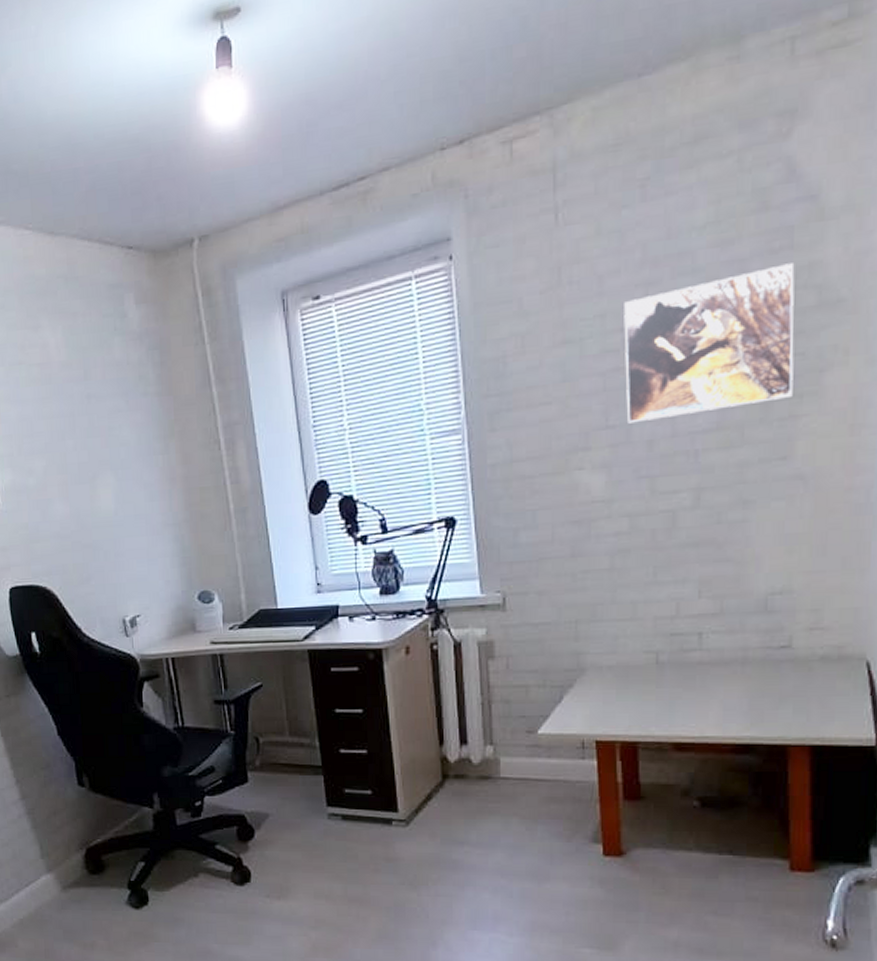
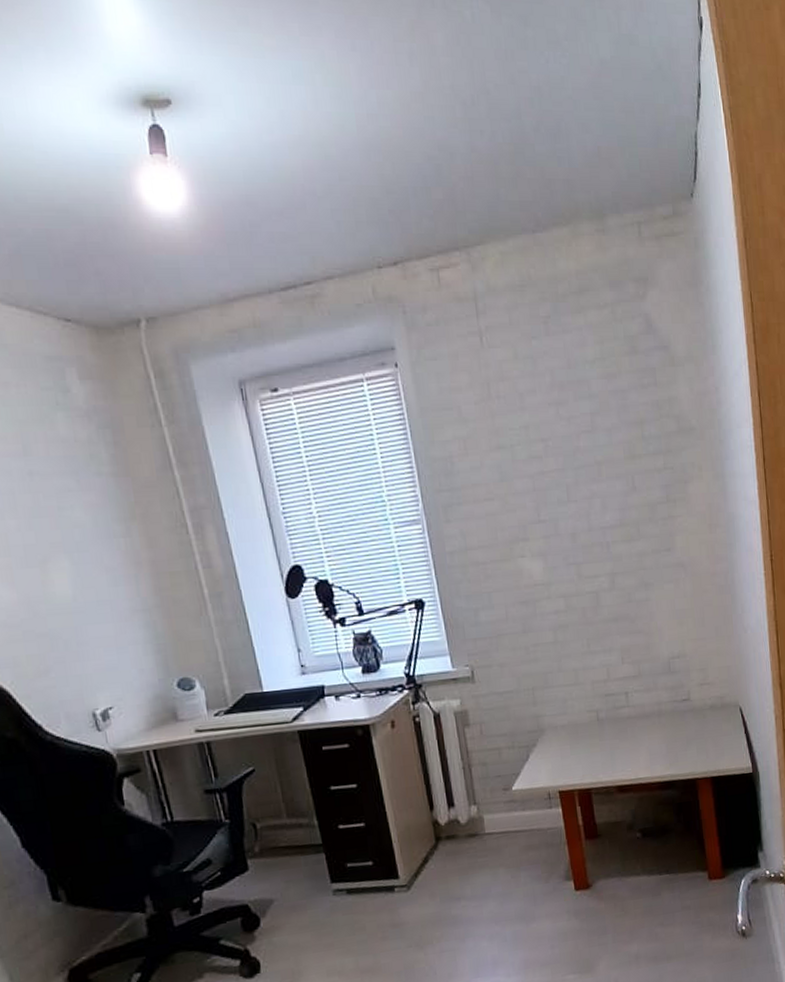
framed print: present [624,263,795,424] -> none [542,397,669,519]

